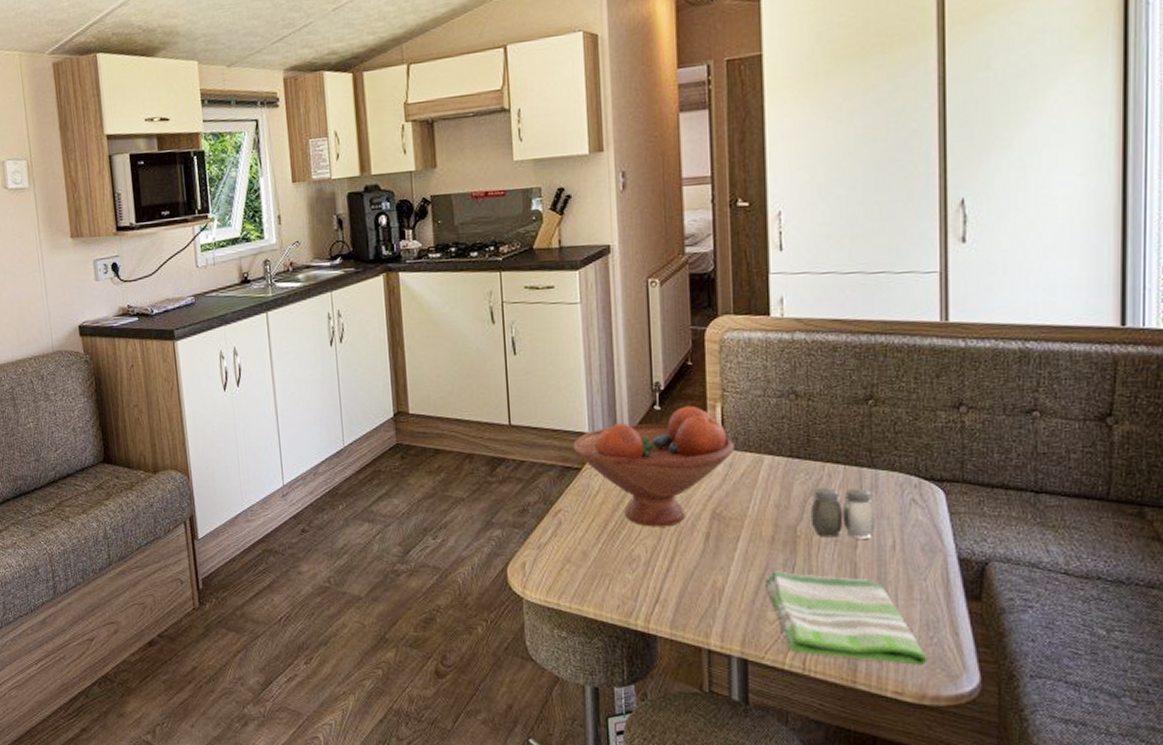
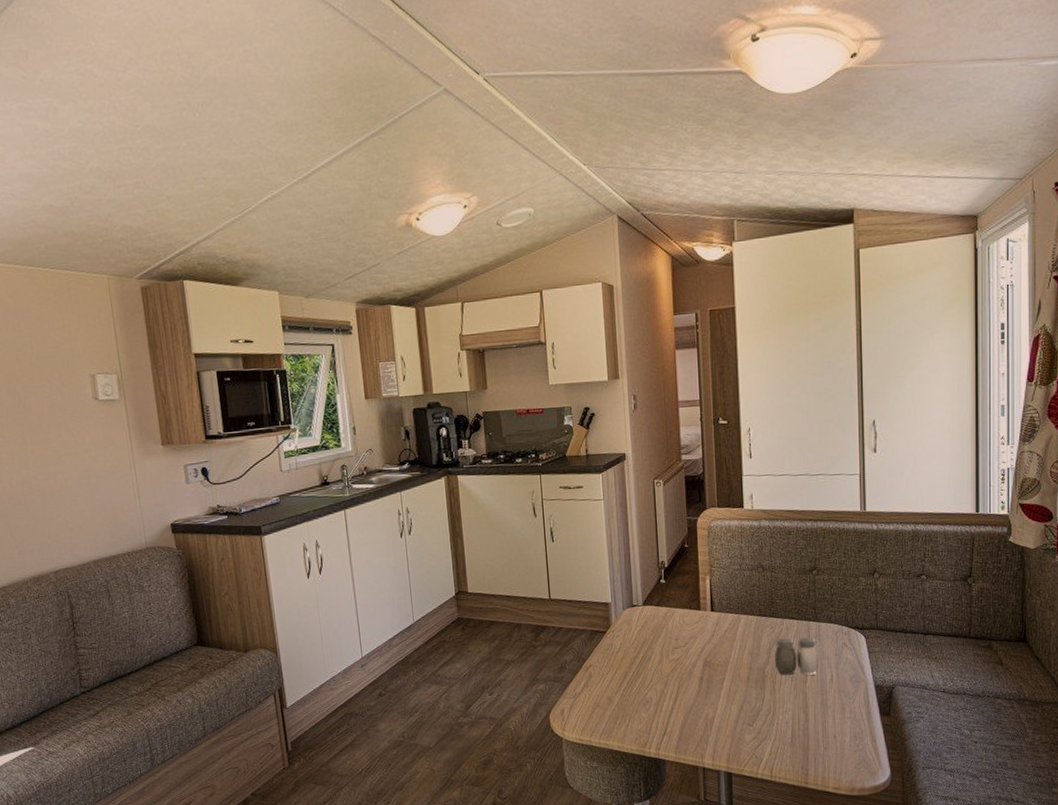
fruit bowl: present [573,405,734,527] -> none [599,578,720,675]
dish towel: present [766,571,928,665] -> none [744,703,856,767]

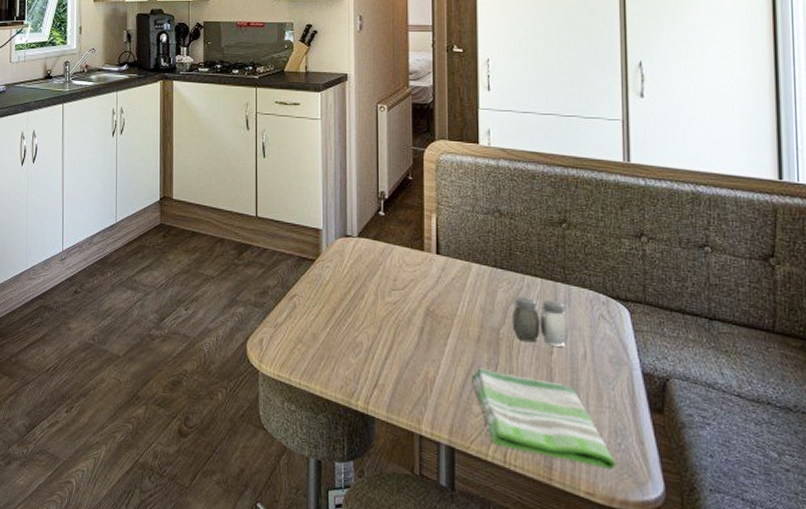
dish towel: none [744,703,856,767] -> present [472,368,616,469]

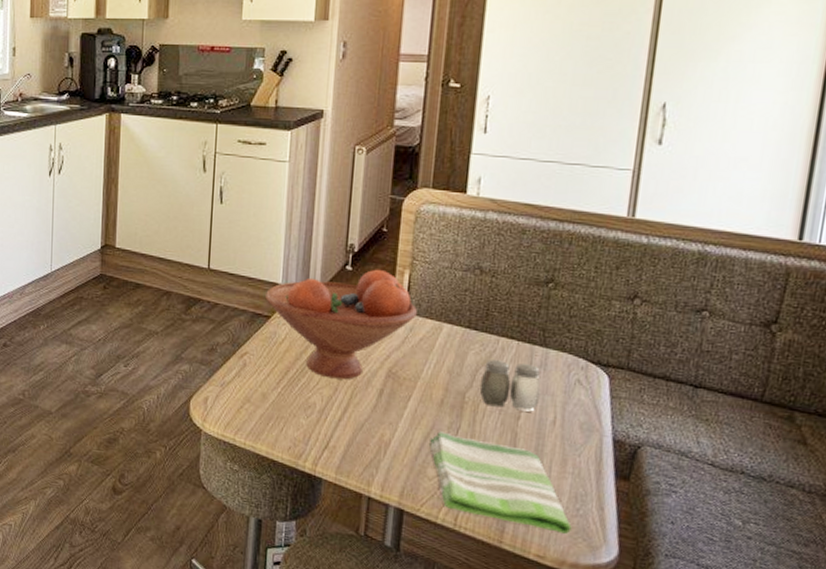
fruit bowl: none [309,214,447,319] -> present [265,269,417,380]

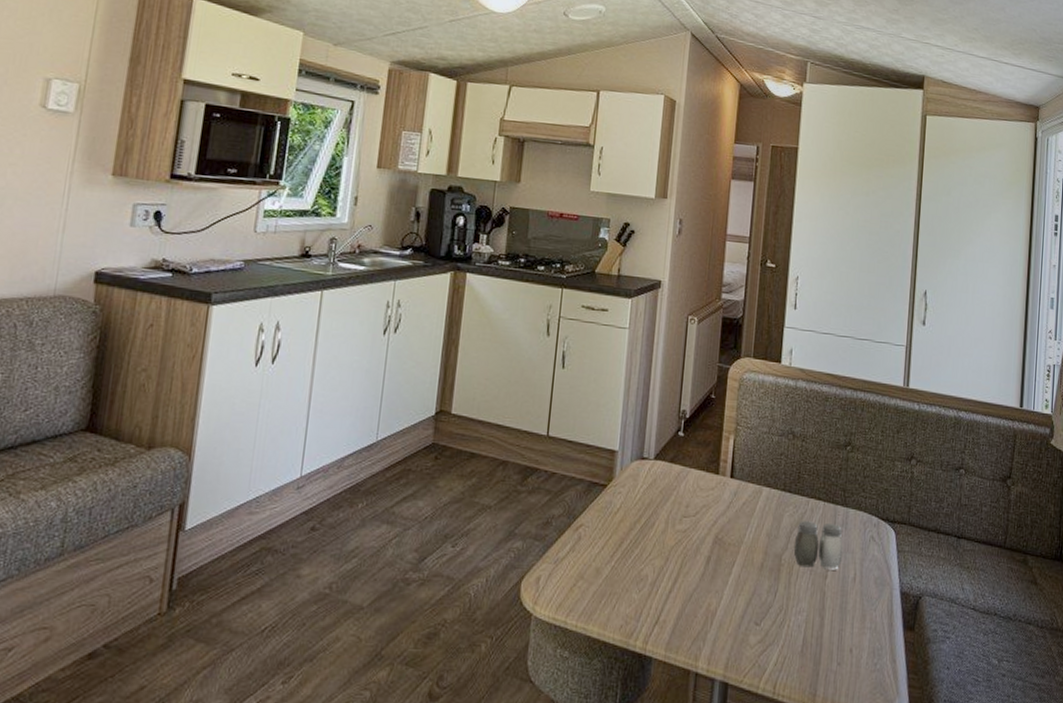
fruit bowl: present [265,269,417,380] -> none [602,435,741,549]
dish towel: present [430,431,572,534] -> none [751,596,871,690]

